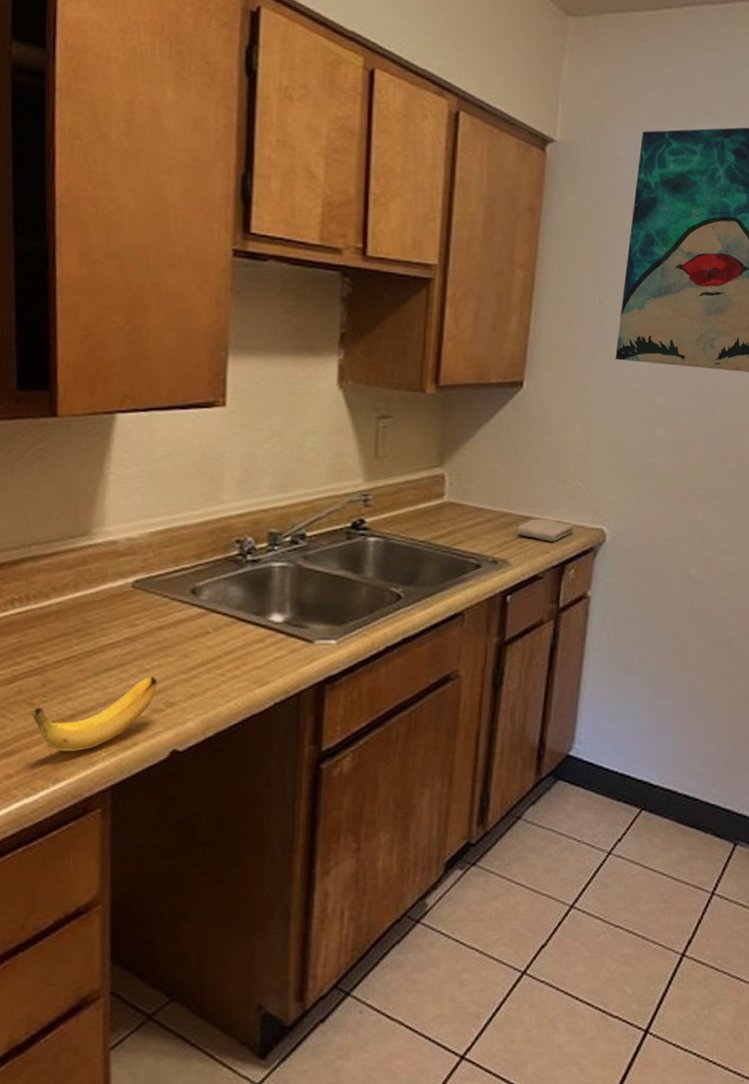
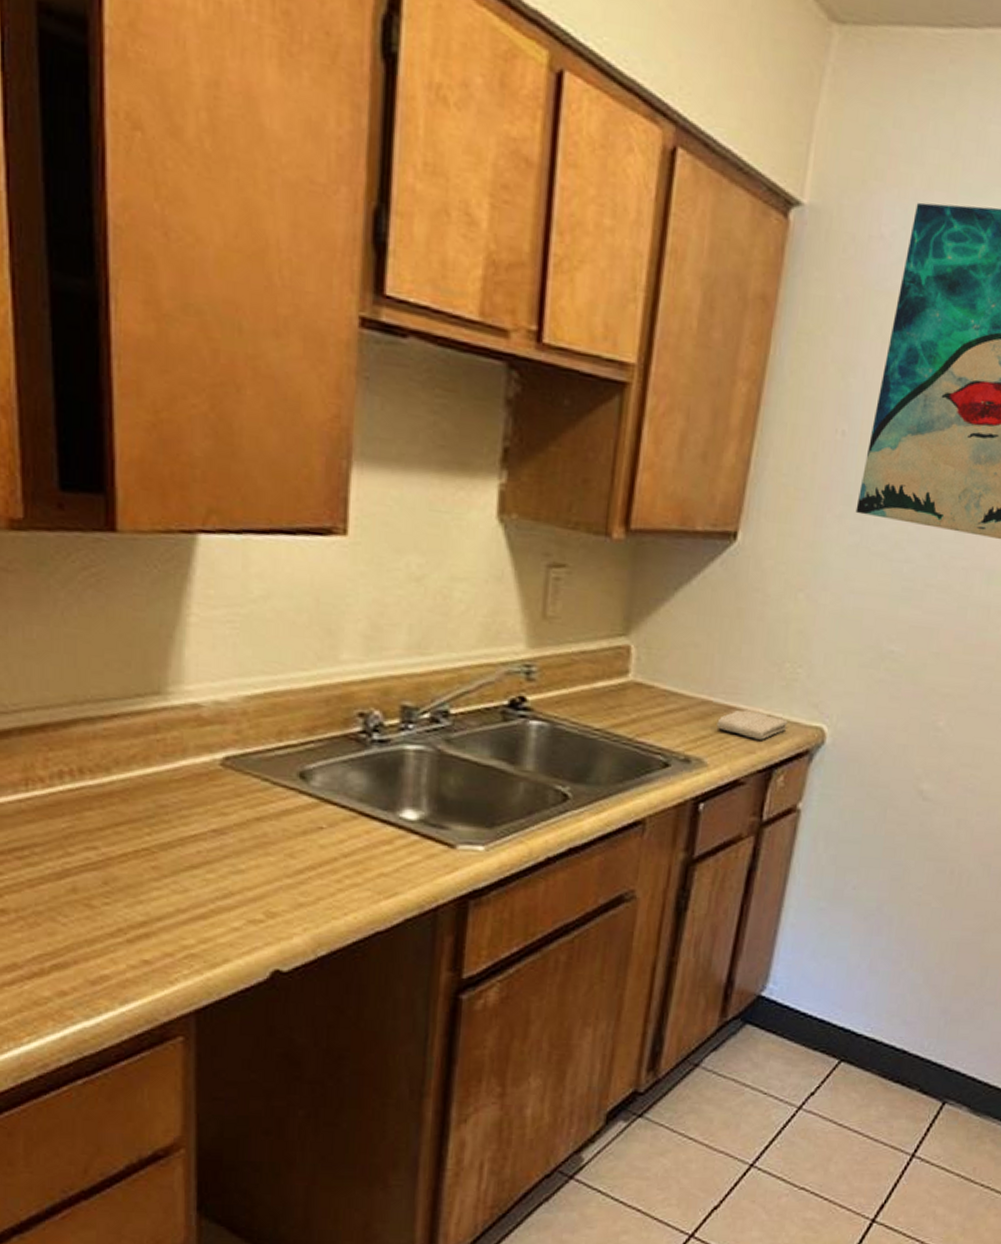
banana: present [31,676,158,752] -> none [89,879,256,967]

